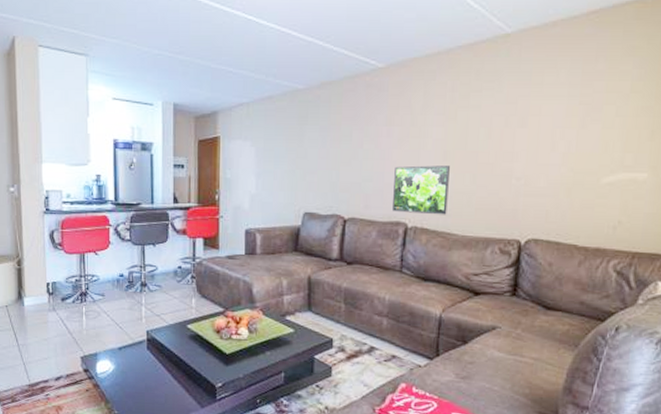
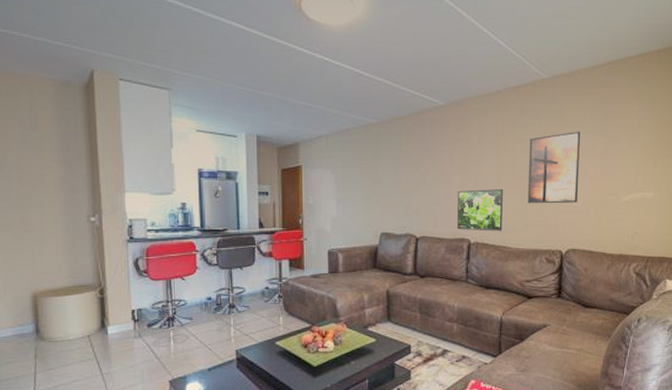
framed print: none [479,96,553,184] -> present [527,131,581,204]

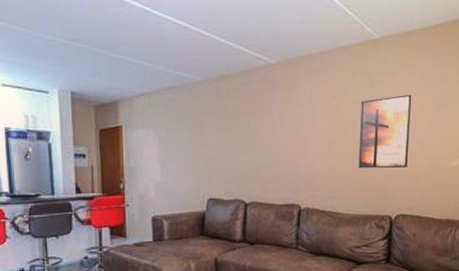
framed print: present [458,189,503,231] -> none [288,153,334,197]

